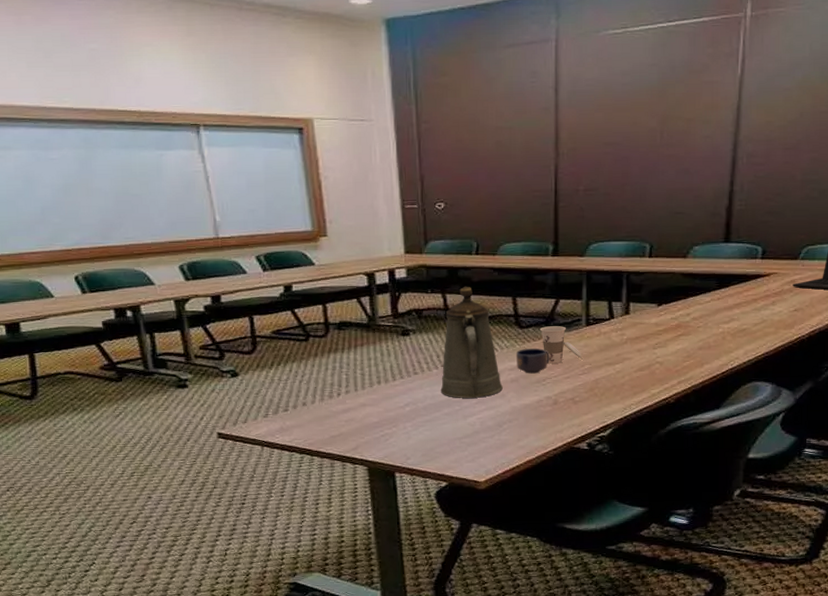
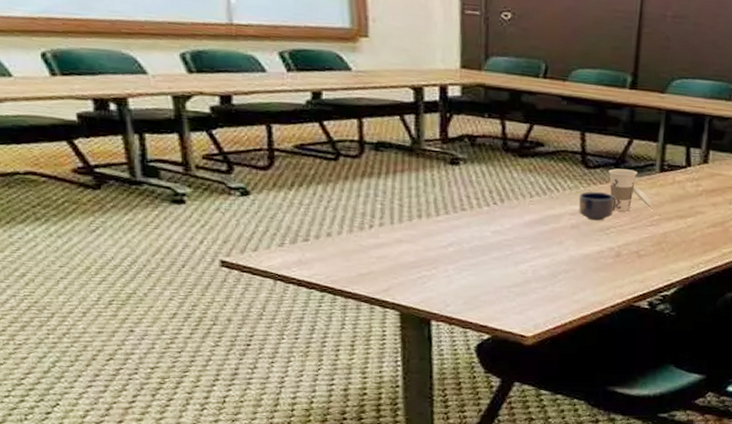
coffee pot: present [440,286,503,398] -> none [490,113,561,243]

